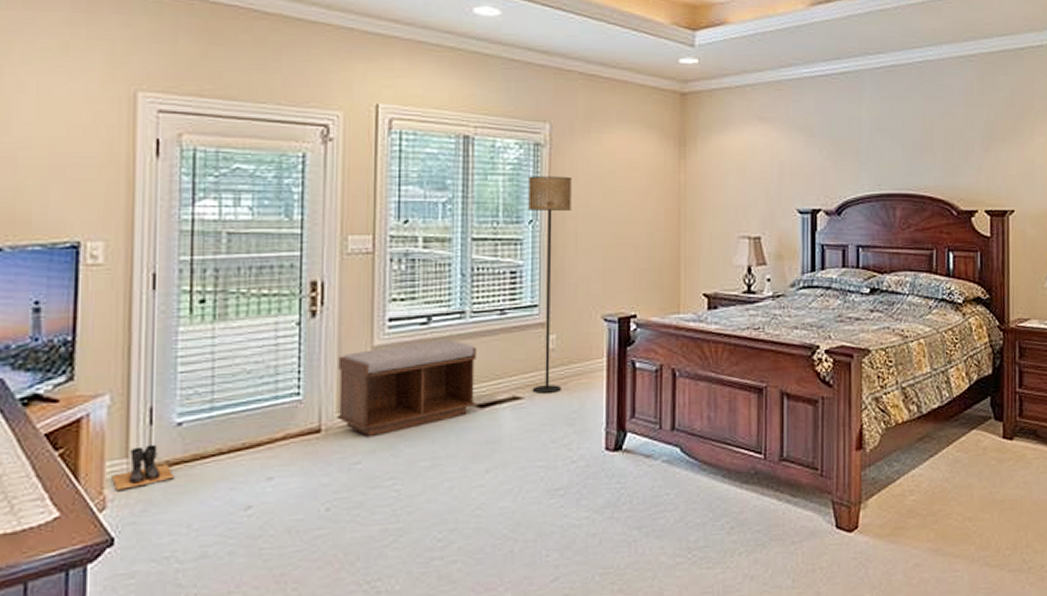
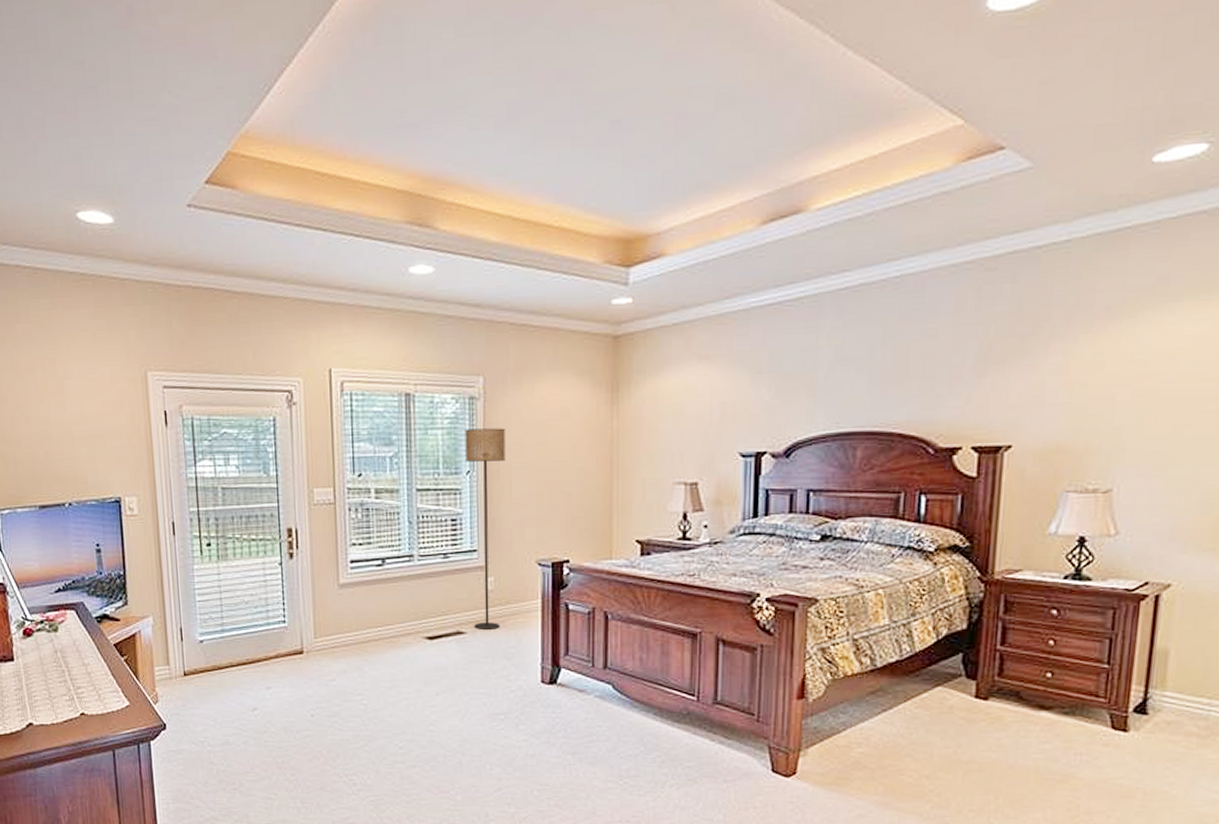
boots: present [112,444,175,492] -> none [160,656,202,690]
bench: present [337,339,476,436] -> none [312,579,426,659]

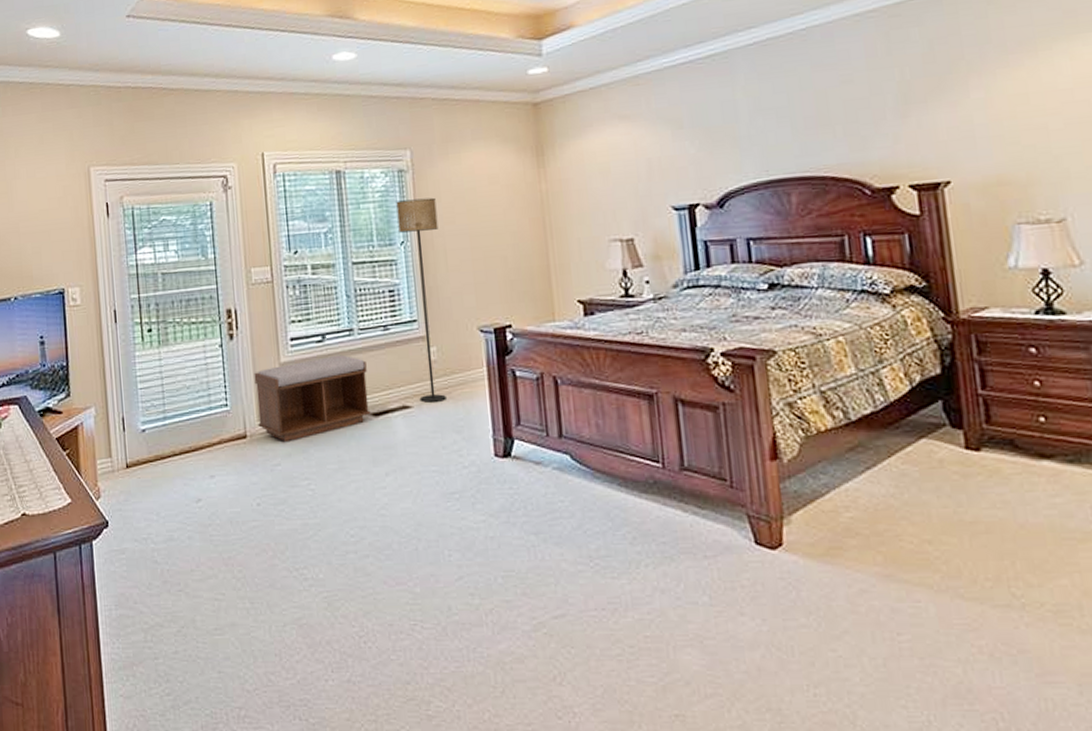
bench: none [312,579,426,659] -> present [254,354,371,441]

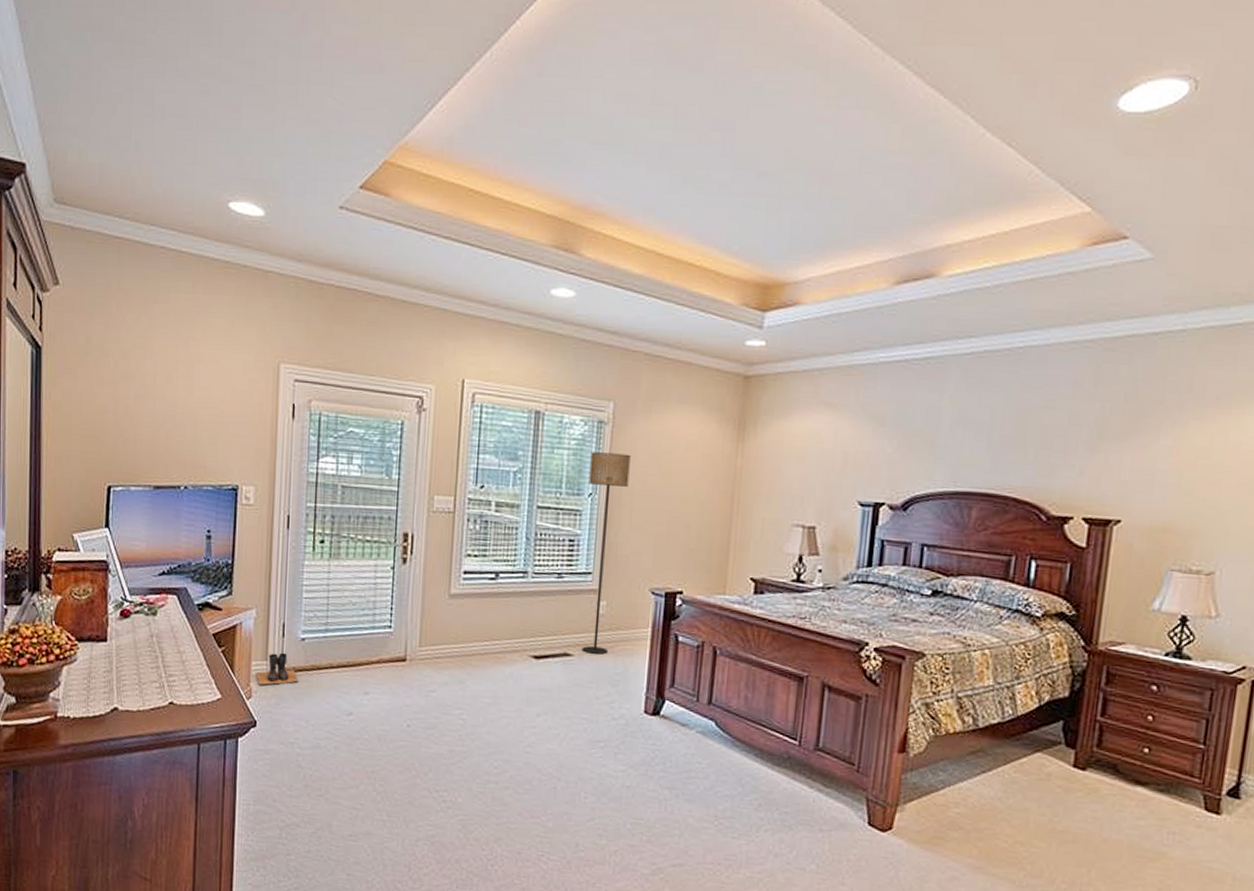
boots: none [102,447,144,484] -> present [256,652,299,686]
bench: present [254,354,371,441] -> none [419,594,535,671]

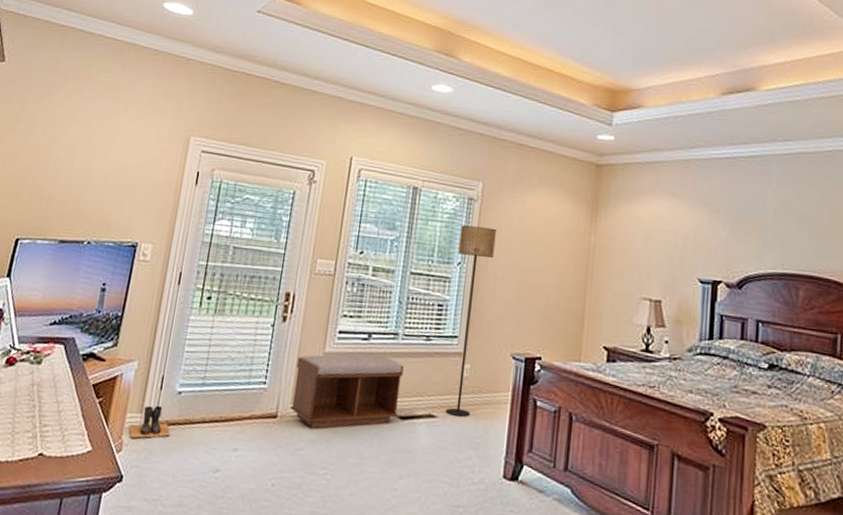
bench: none [419,594,535,671] -> present [290,354,404,429]

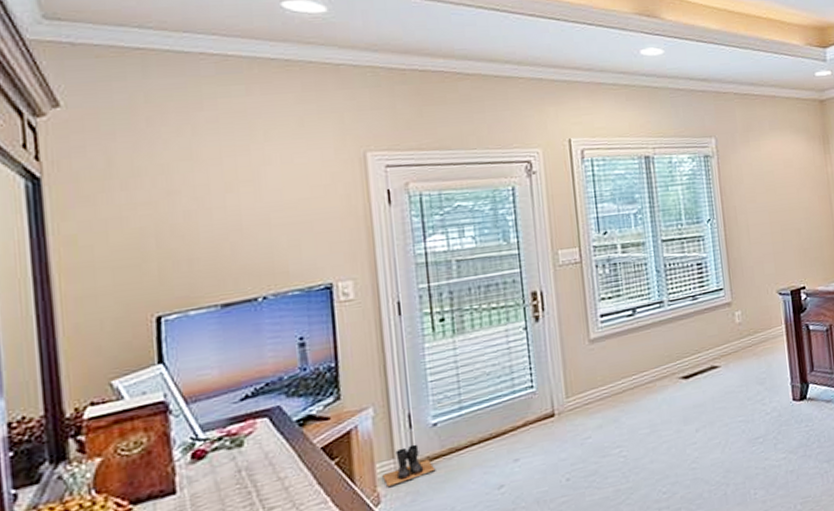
bench: present [290,354,404,429] -> none [562,325,681,415]
floor lamp: present [445,225,497,417] -> none [703,179,750,362]

